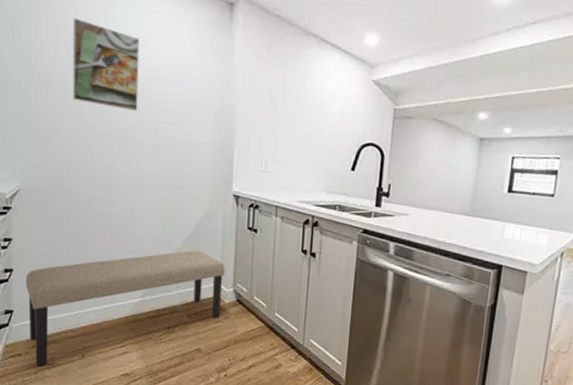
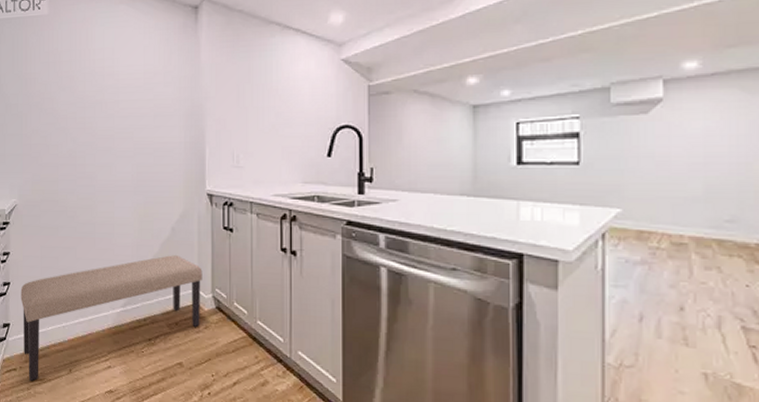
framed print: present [72,17,140,111] -> none [59,42,116,120]

